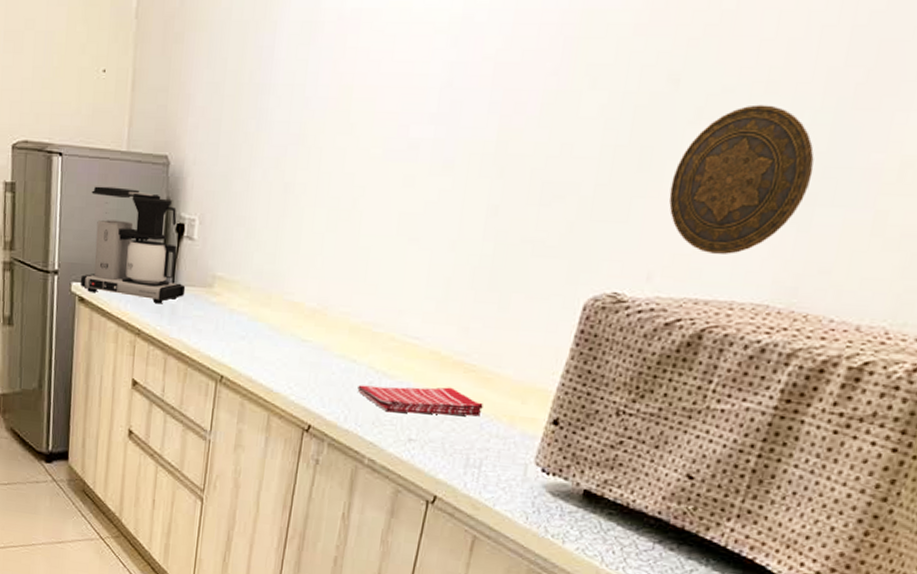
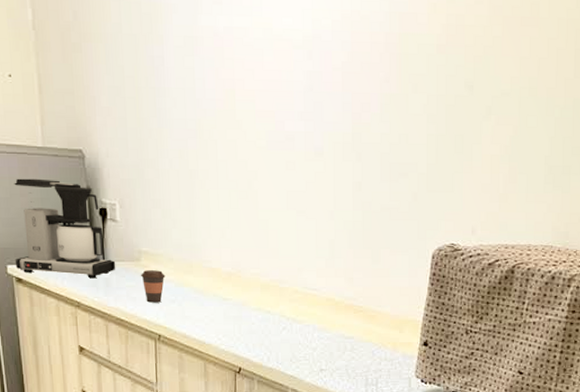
coffee cup: none [210,298,239,338] -> present [140,270,166,303]
dish towel: present [357,385,483,417] -> none [274,325,372,350]
decorative plate: present [668,104,814,254] -> none [478,104,566,211]

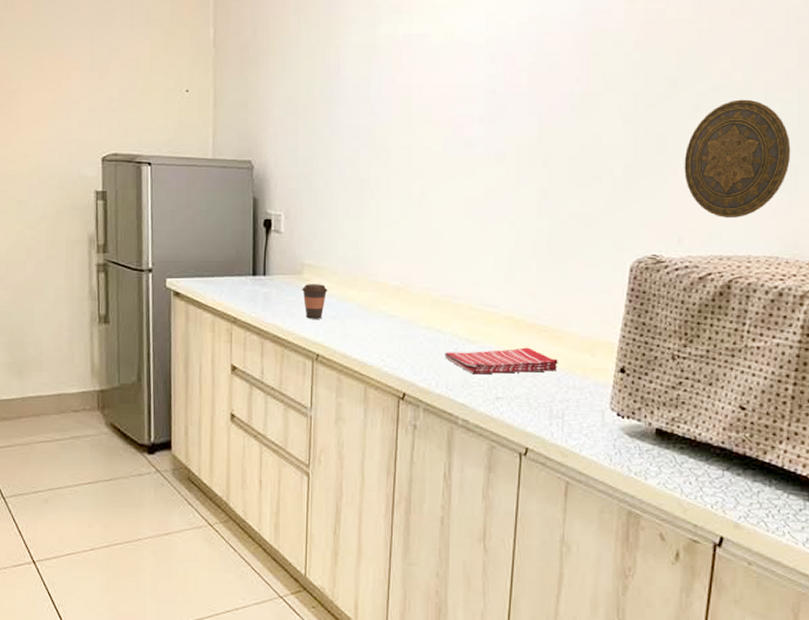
coffee maker: present [14,178,116,279] -> none [174,190,277,293]
dish towel: none [274,325,372,350] -> present [445,347,558,375]
decorative plate: none [478,104,566,211] -> present [684,99,791,217]

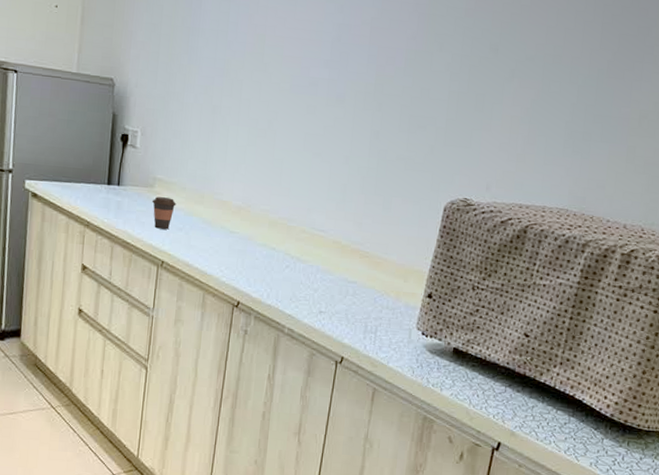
dish towel: present [445,347,558,375] -> none [277,268,376,293]
decorative plate: present [684,99,791,217] -> none [497,70,588,173]

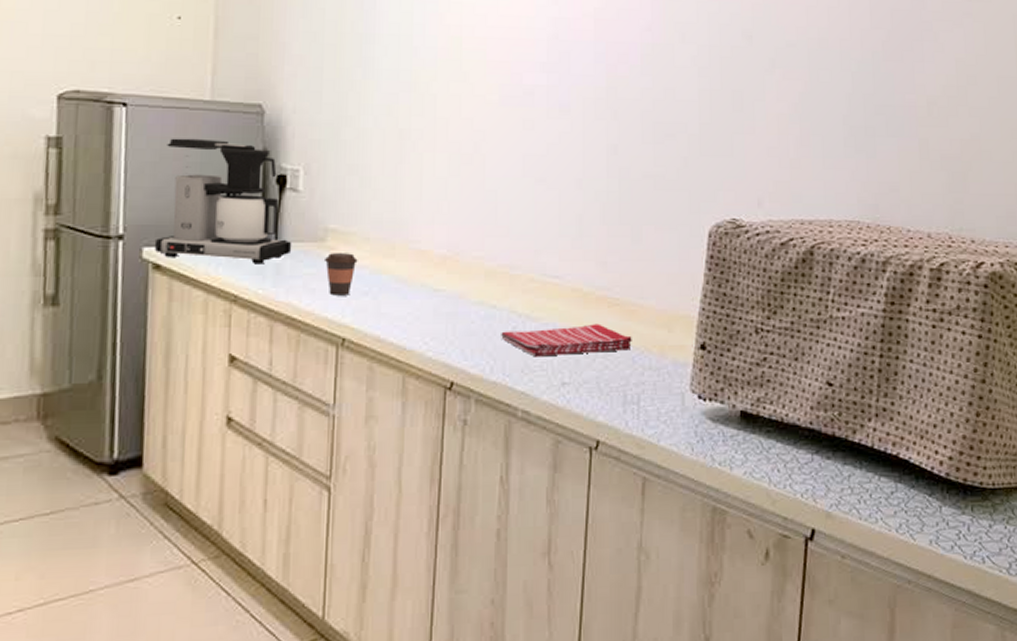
coffee maker: none [33,99,130,201] -> present [154,138,292,264]
dish towel: none [277,268,376,293] -> present [501,323,632,357]

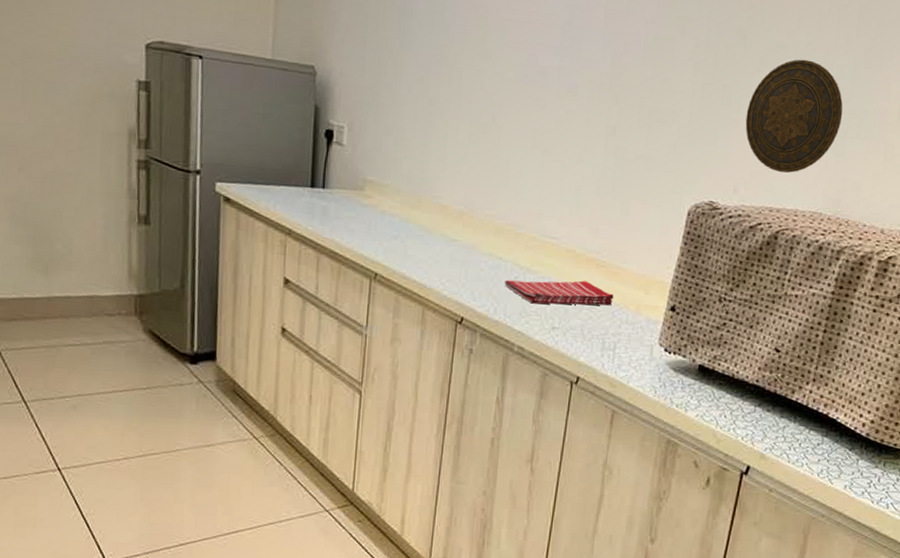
coffee maker: present [154,138,292,264] -> none [225,90,337,205]
coffee cup: present [323,253,358,296] -> none [362,201,390,238]
decorative plate: none [762,56,868,179] -> present [745,59,843,173]

